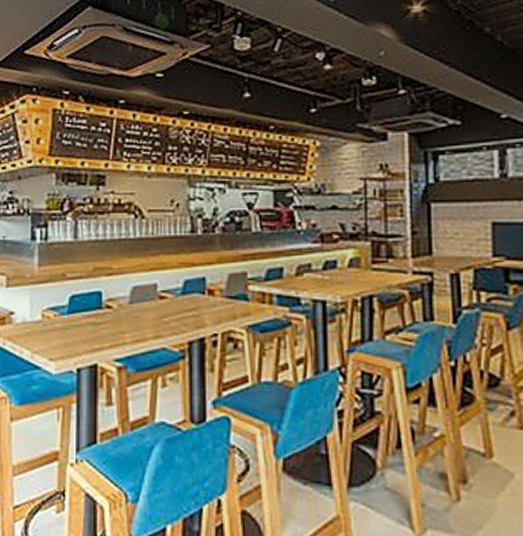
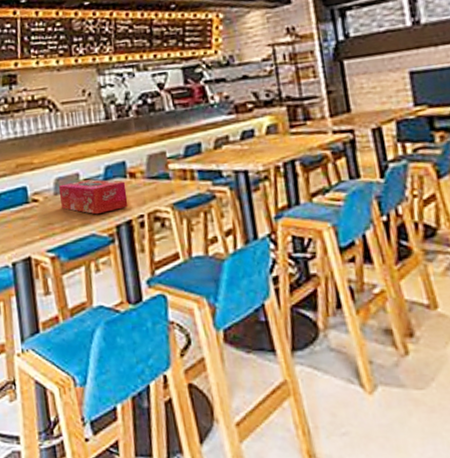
tissue box: none [134,292,203,329] -> present [58,179,129,215]

